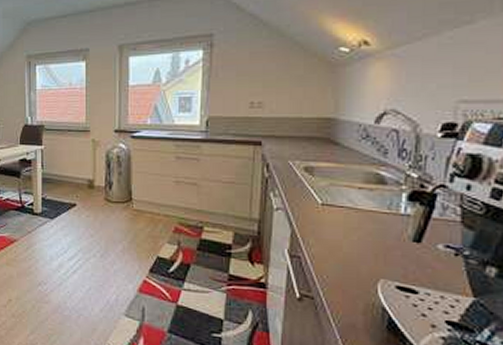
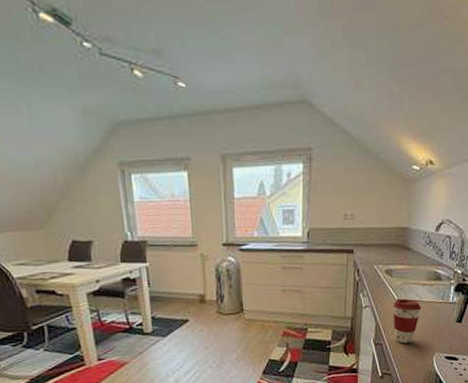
coffee cup: none [315,204,358,261] -> present [393,299,422,344]

